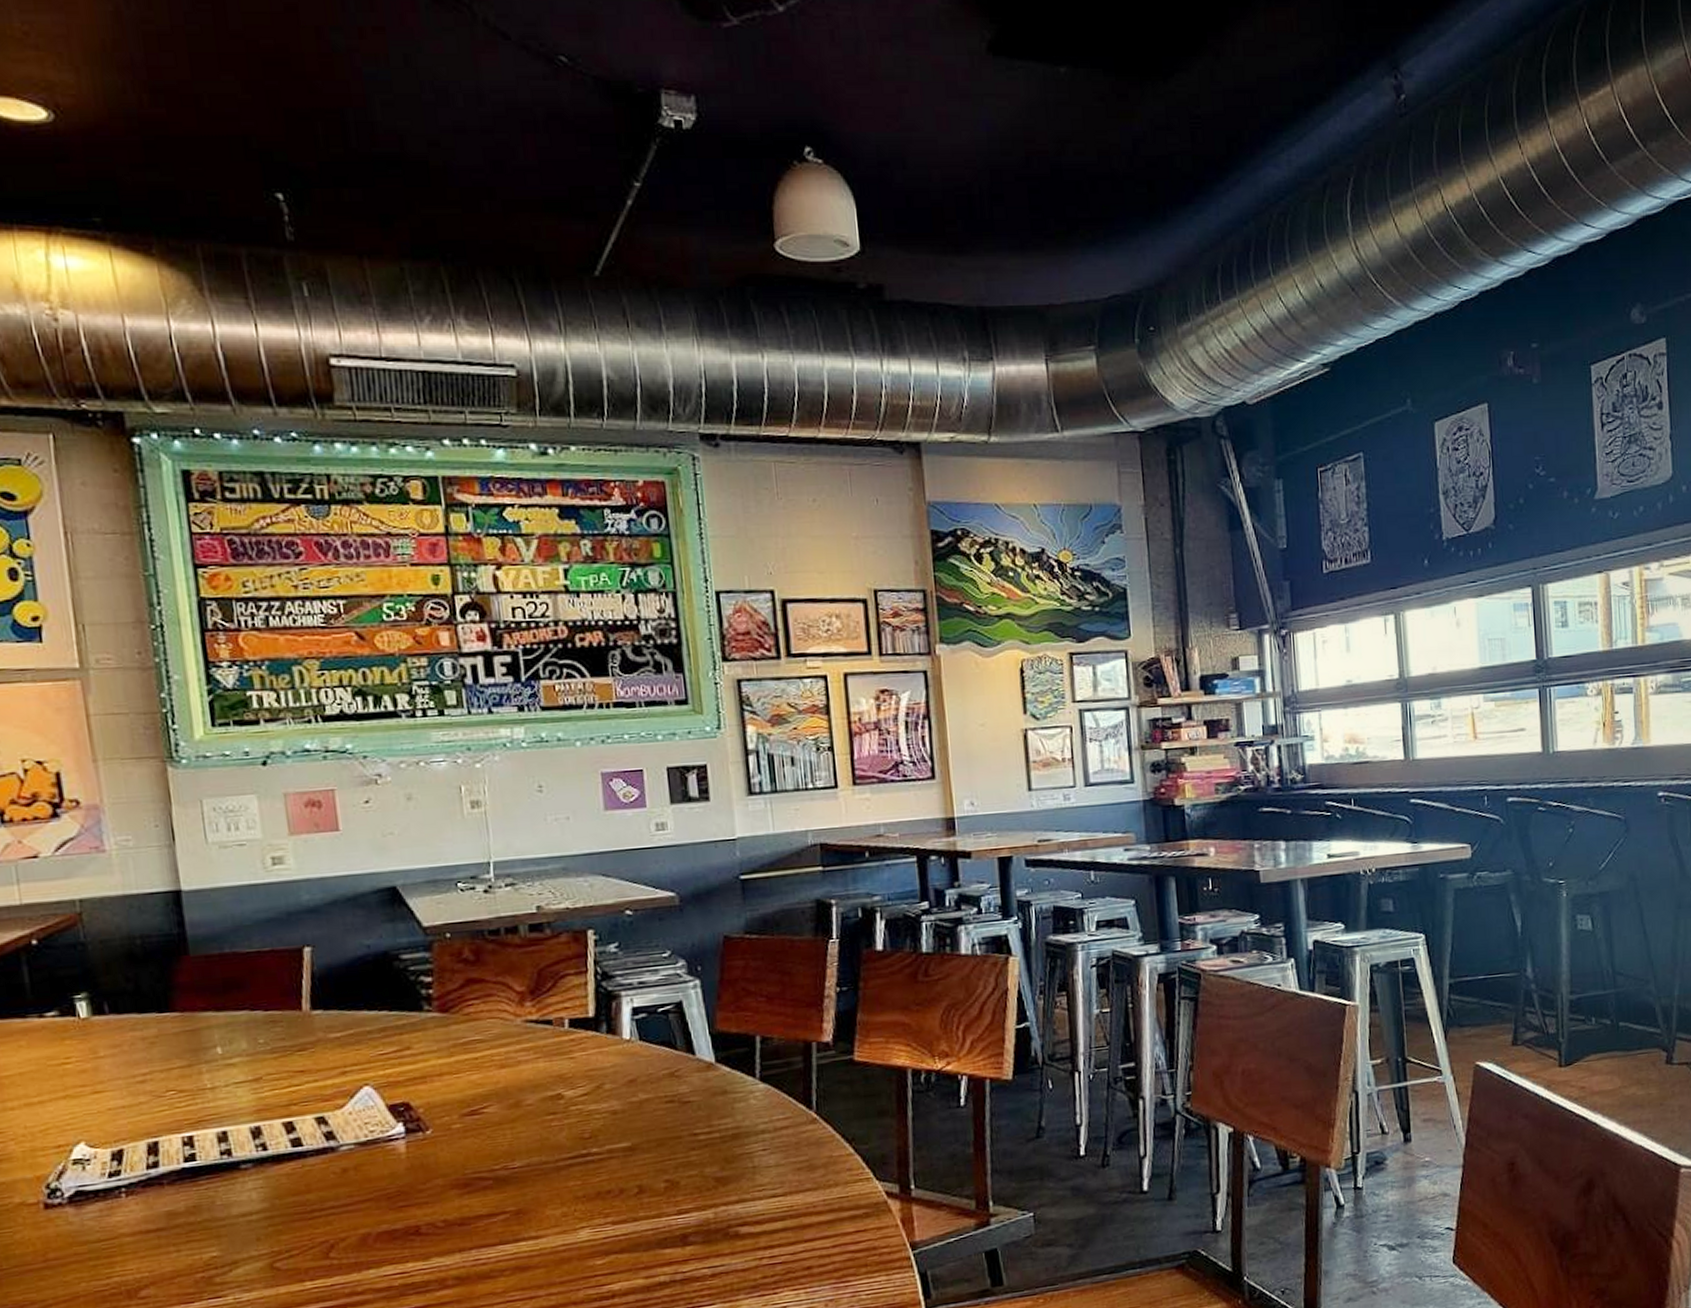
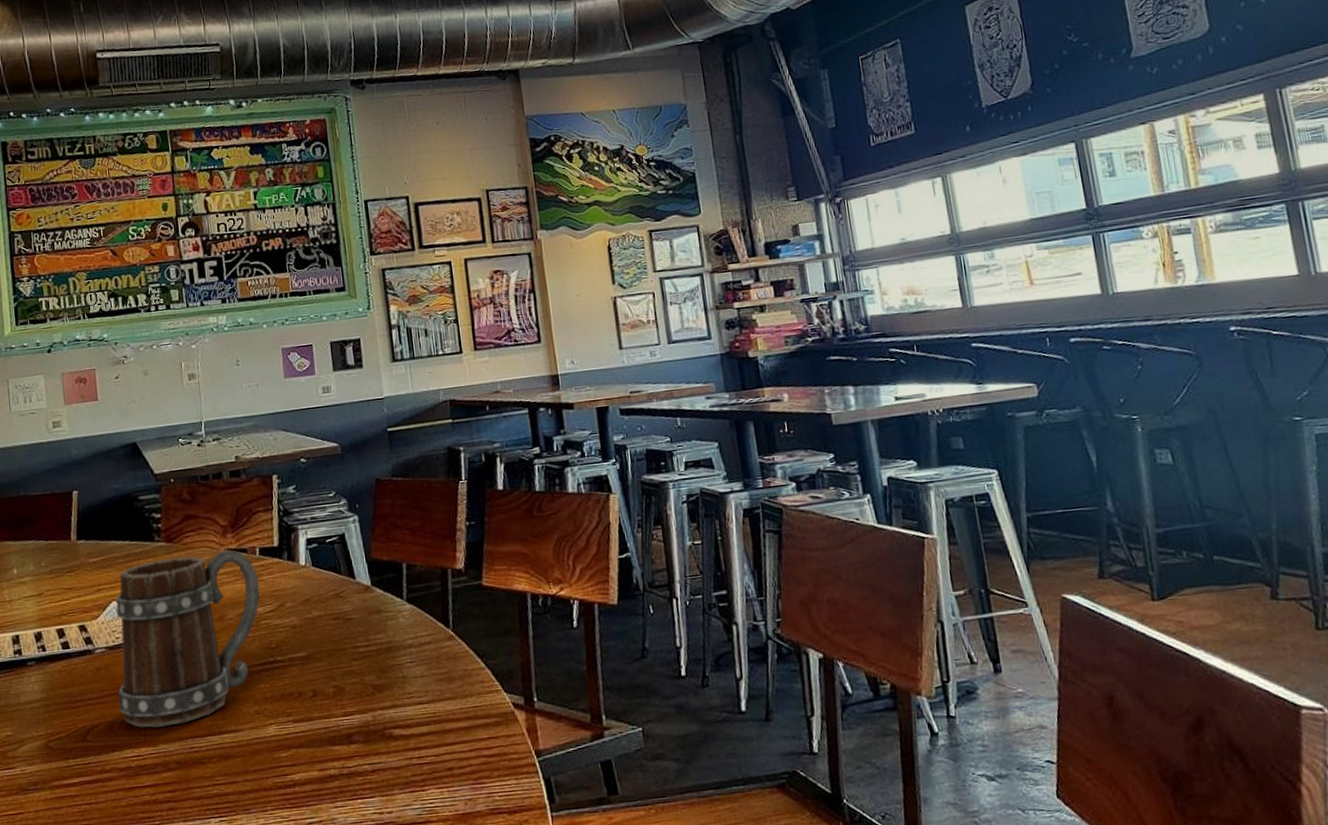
beer mug: none [369,1021,570,1240] -> present [116,550,260,728]

